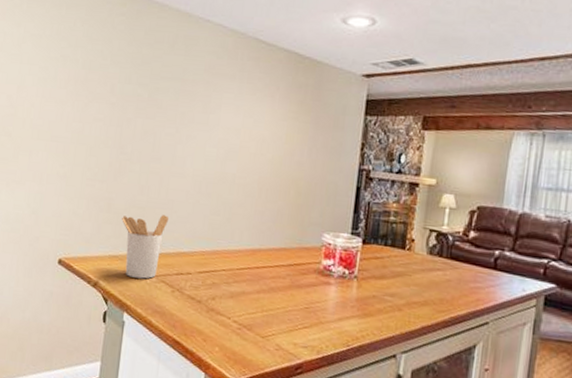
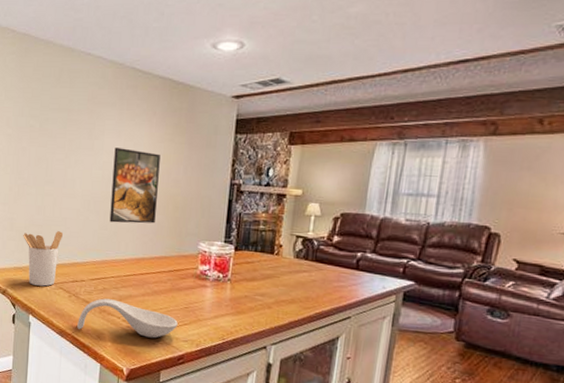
spoon rest: none [180,294,297,343] -> present [77,298,178,338]
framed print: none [223,124,283,210] -> present [109,147,160,224]

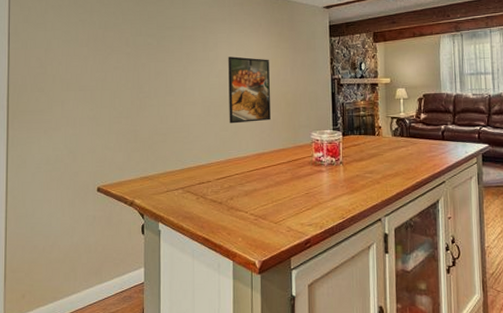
utensil holder: present [23,231,64,287] -> none [147,137,187,192]
spoon rest: present [77,298,178,338] -> none [207,195,301,230]

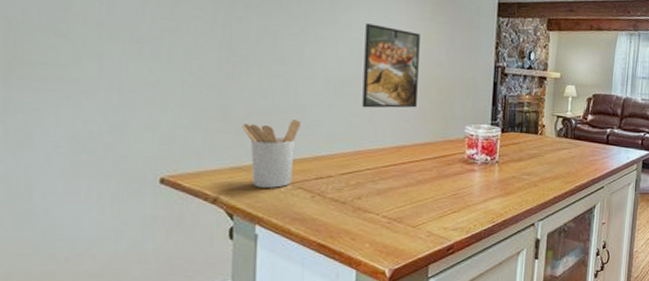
utensil holder: none [147,137,187,192] -> present [242,120,302,188]

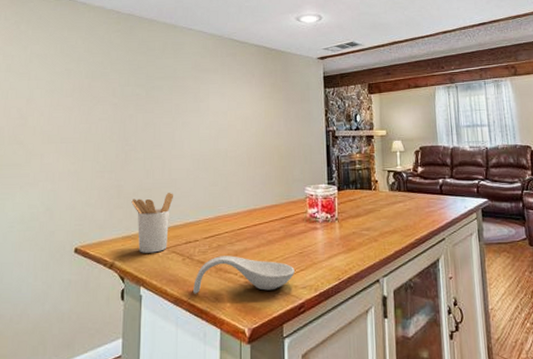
spoon rest: none [324,194,446,234] -> present [193,256,295,294]
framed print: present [362,23,420,108] -> none [219,108,263,178]

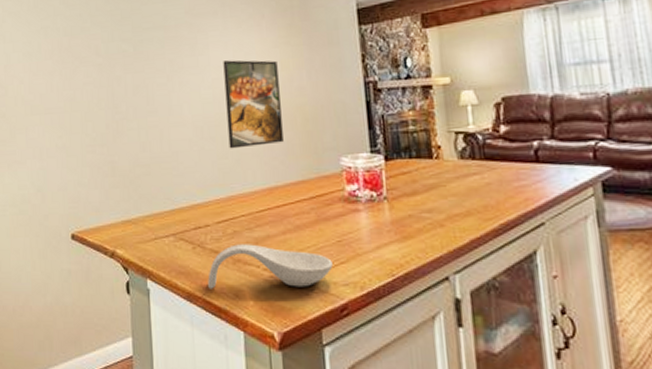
utensil holder: present [131,193,174,253] -> none [128,168,177,240]
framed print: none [219,108,263,178] -> present [223,60,284,149]

